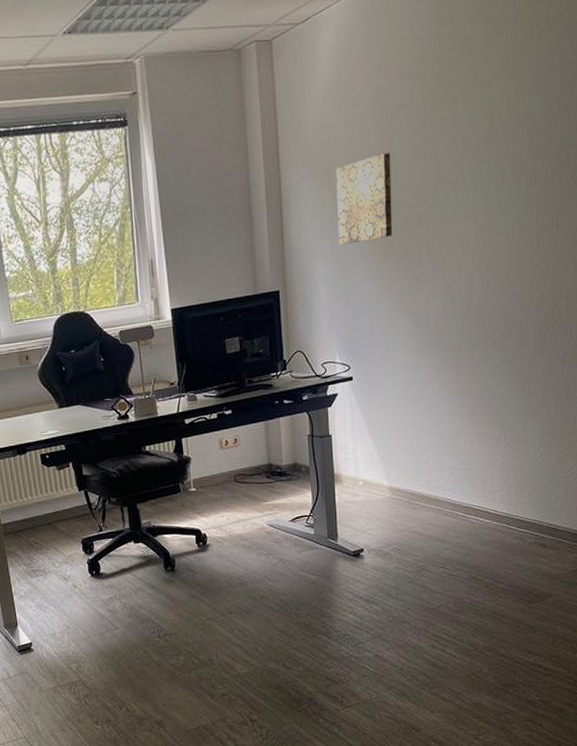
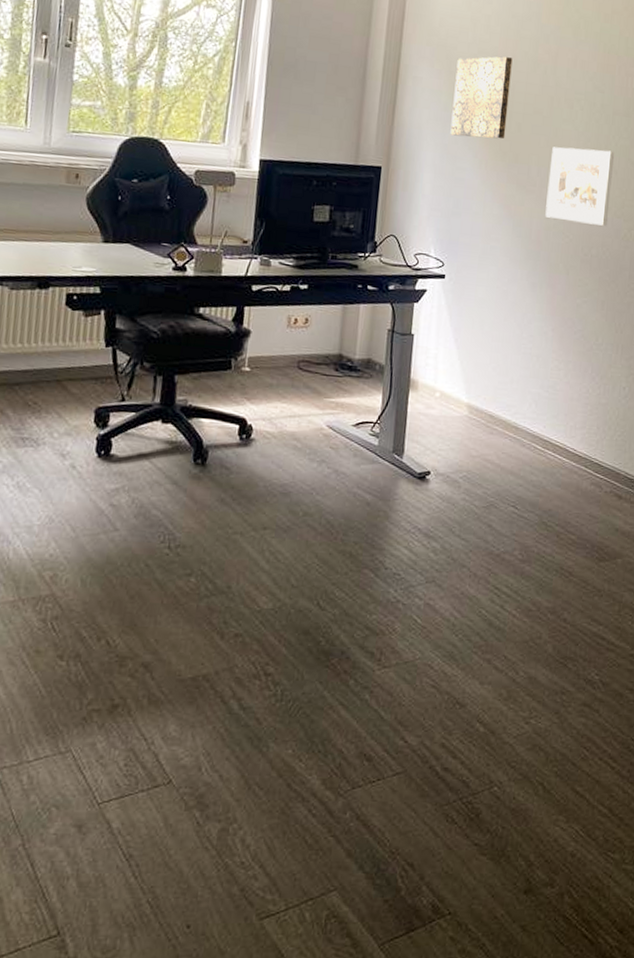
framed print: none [441,221,507,303] -> present [545,146,614,226]

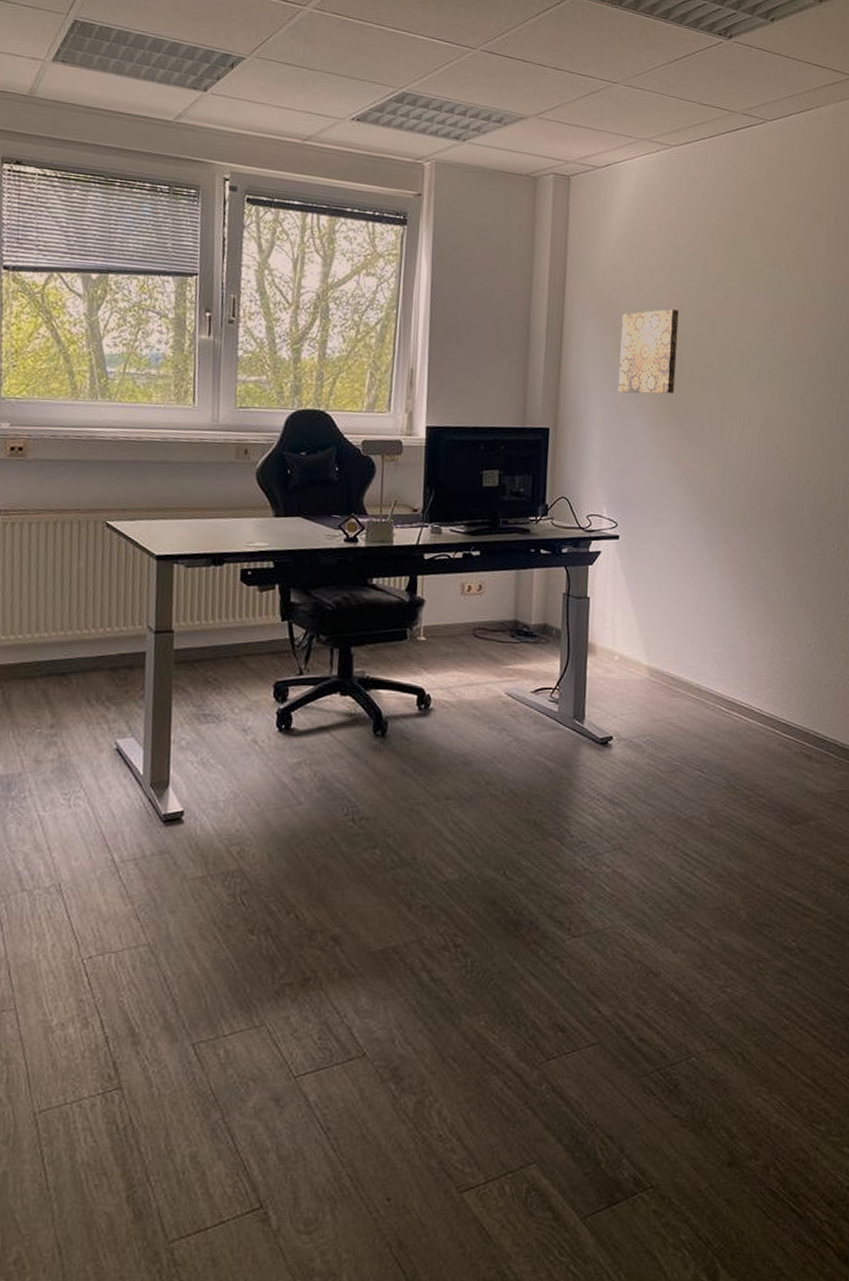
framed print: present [545,146,614,226] -> none [720,399,789,479]

